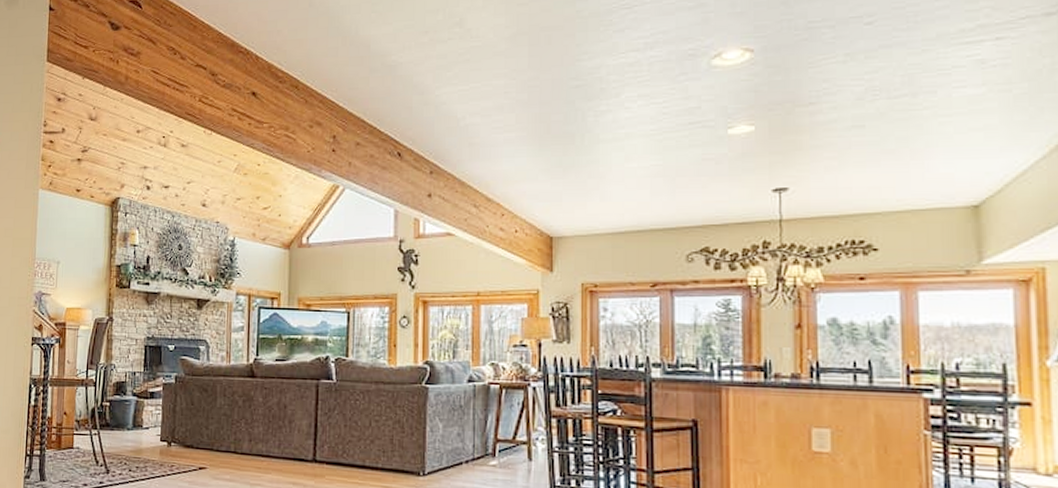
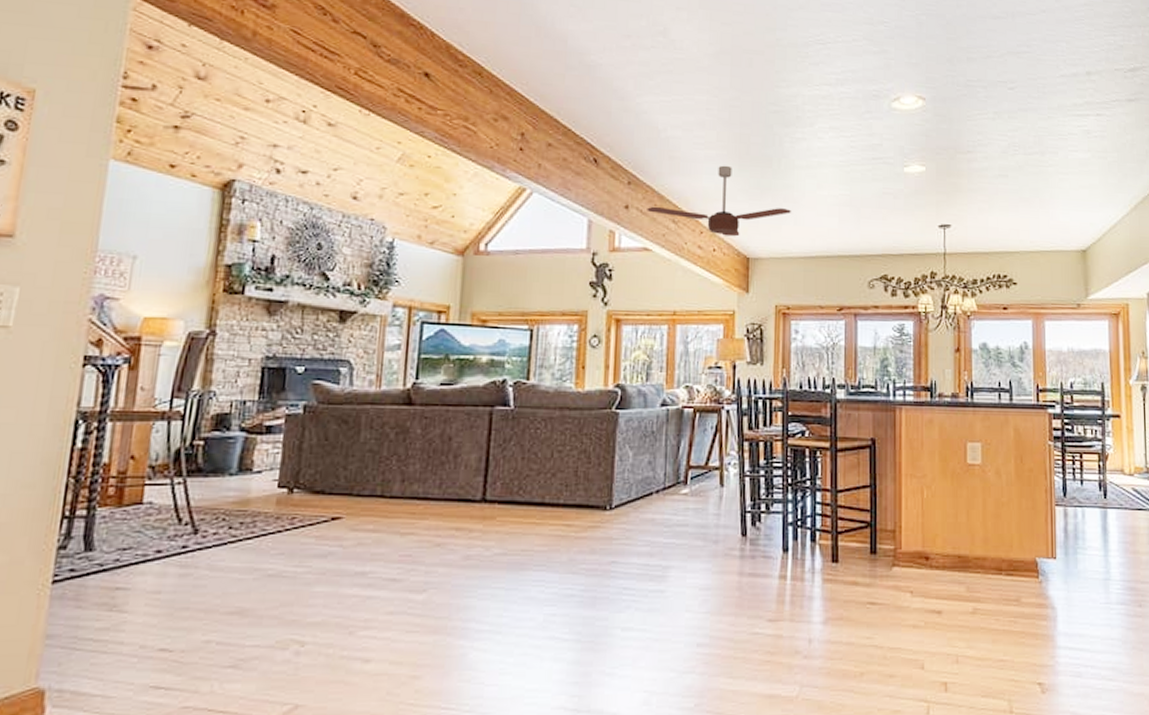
ceiling fan: none [449,146,596,217] -> present [647,165,791,237]

